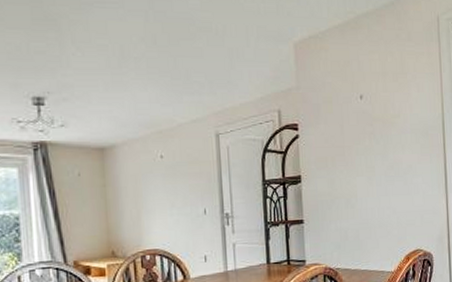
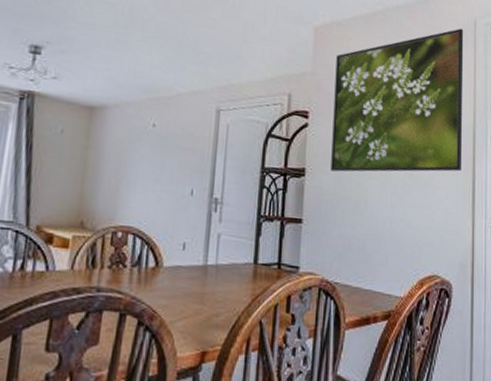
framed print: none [317,26,434,174] -> present [331,28,464,172]

